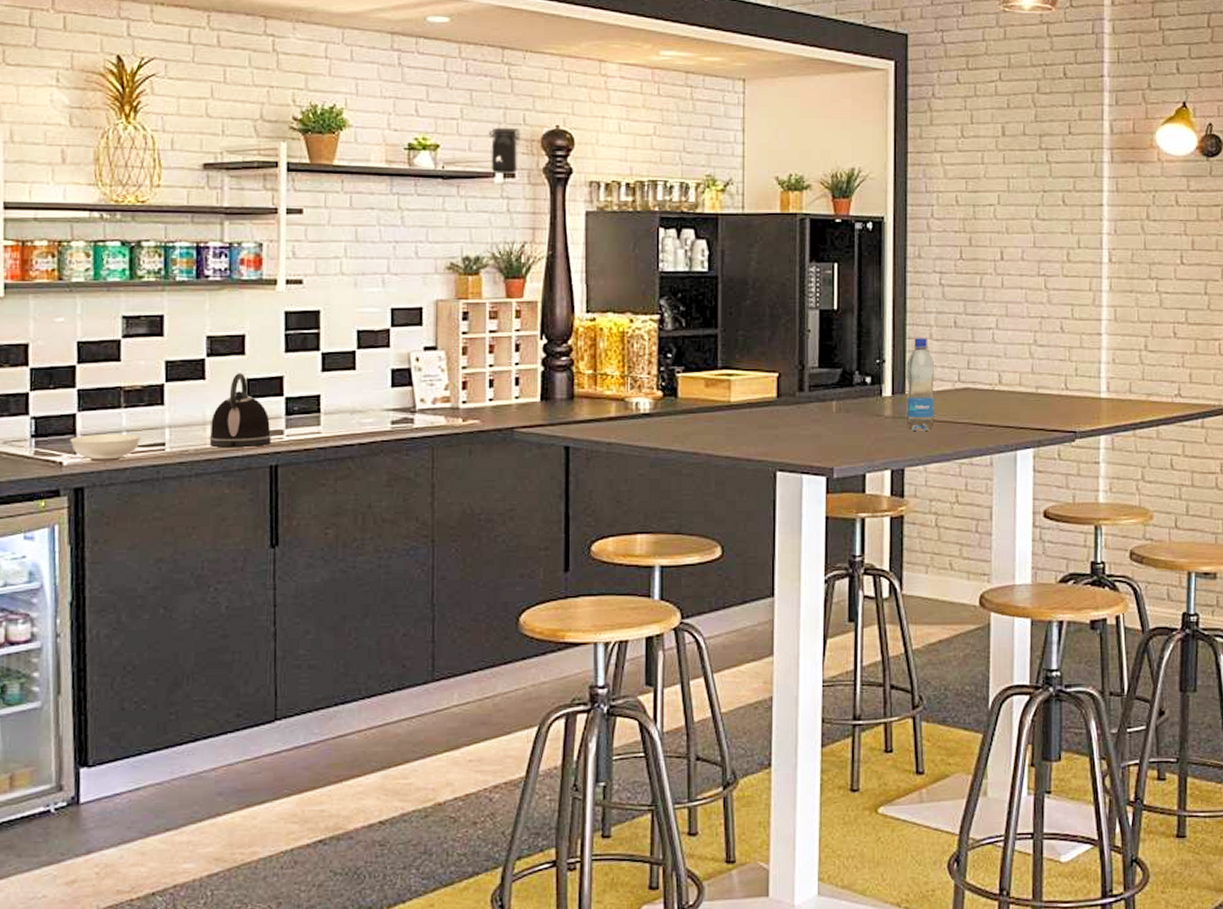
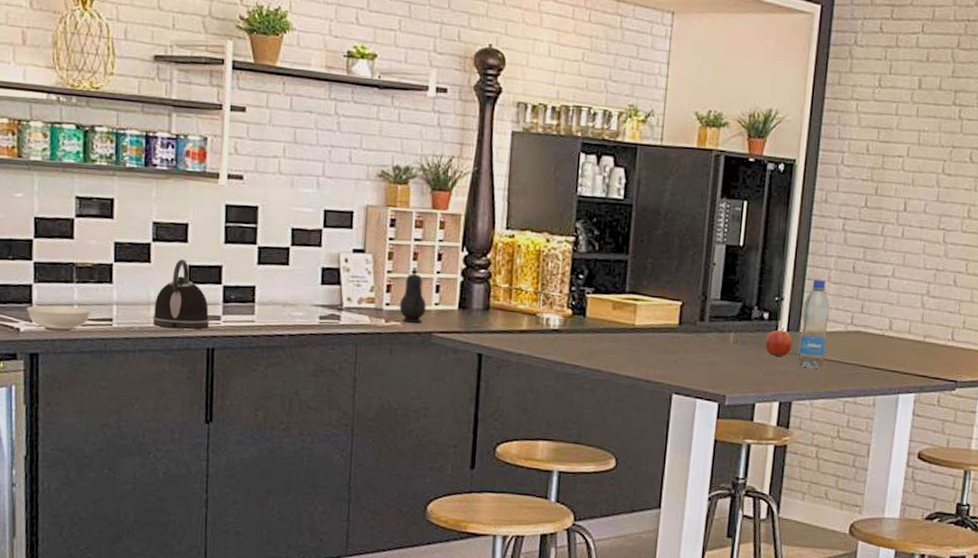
coffeepot: none [477,361,506,419] -> present [399,267,426,323]
jar: present [488,127,520,175] -> none [424,41,455,90]
fruit: none [870,391,899,421] -> present [765,327,793,357]

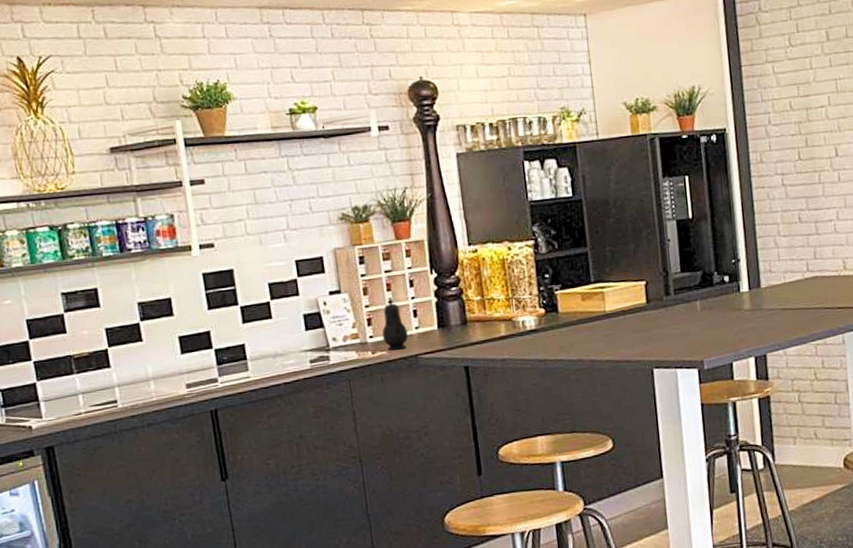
bowl: present [26,305,91,332] -> none [34,395,95,424]
kettle: present [152,259,210,329] -> none [153,332,209,399]
fruit: present [765,327,793,357] -> none [730,287,757,315]
bottle: present [798,279,830,369] -> none [759,235,789,321]

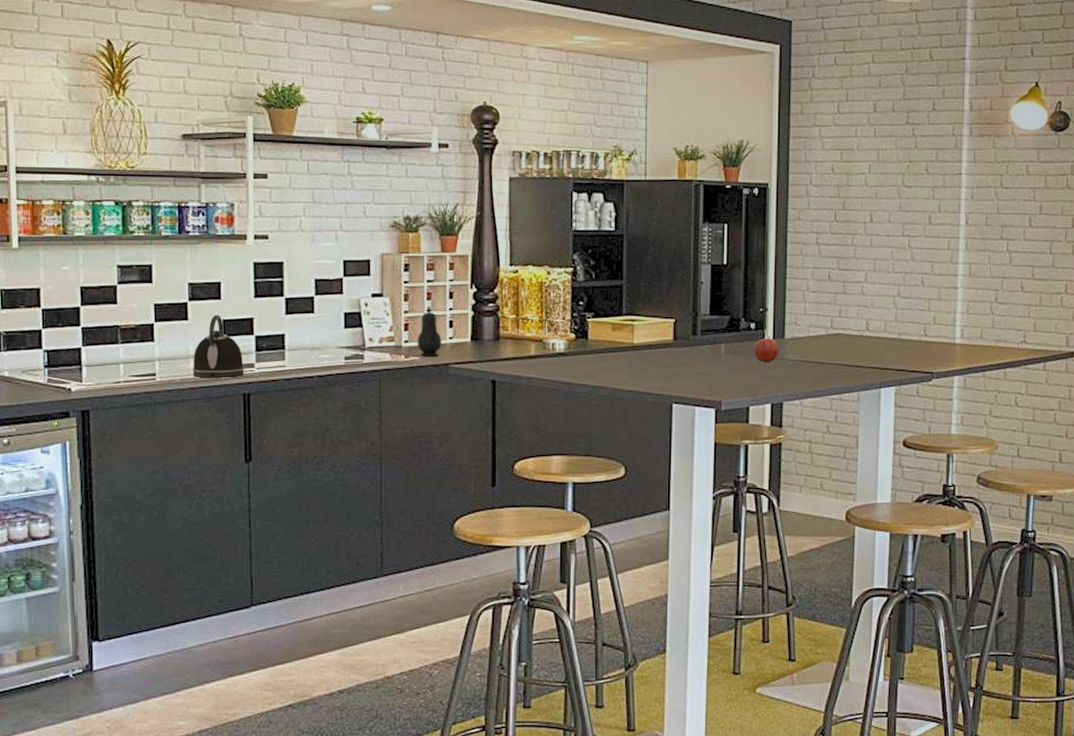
kettle: none [153,332,209,399] -> present [192,315,245,378]
fruit: none [730,287,757,315] -> present [754,335,779,362]

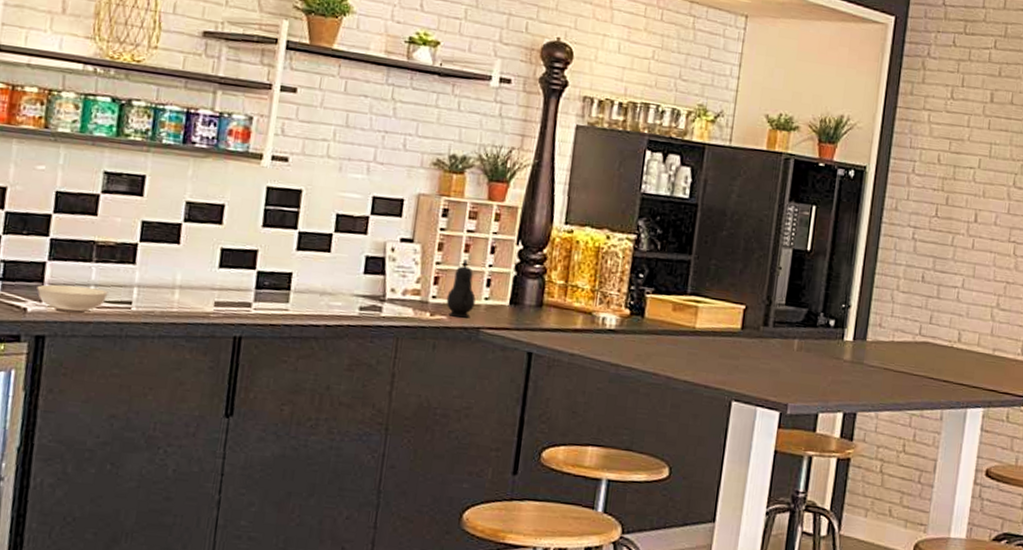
bowl: none [77,366,135,389] -> present [37,284,108,314]
kettle: present [192,315,245,378] -> none [176,241,240,316]
fruit: present [754,335,779,362] -> none [830,335,859,366]

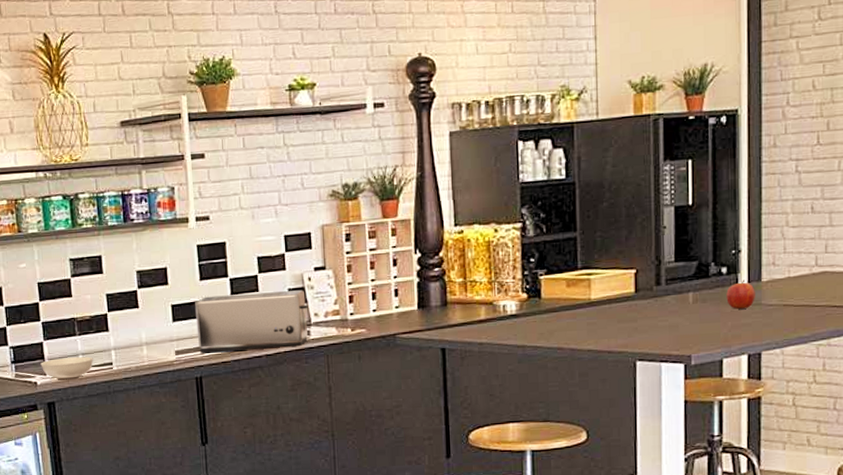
toaster: none [245,246,386,323] -> present [195,290,308,353]
coffeepot: present [446,260,476,318] -> none [362,276,388,328]
fruit: none [830,335,859,366] -> present [726,279,755,309]

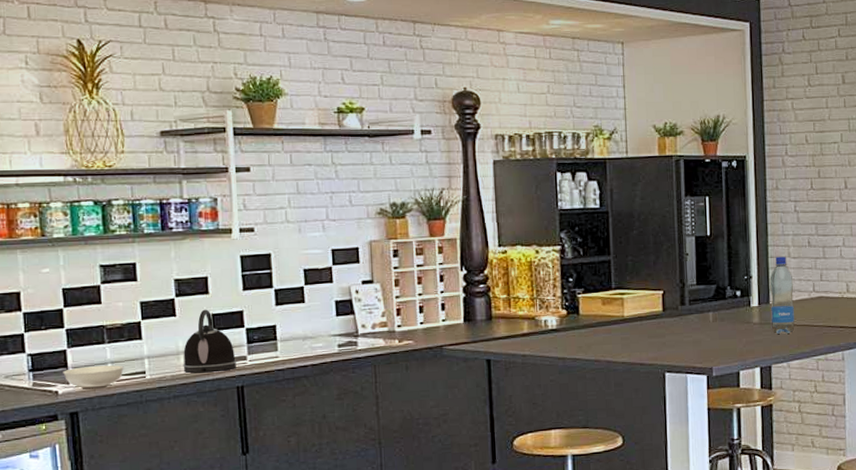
kettle: none [146,300,196,364] -> present [183,309,237,373]
toaster: present [195,290,308,353] -> none [237,302,356,363]
fruit: present [726,279,755,309] -> none [741,302,765,328]
bottle: none [762,226,792,317] -> present [770,256,795,335]

